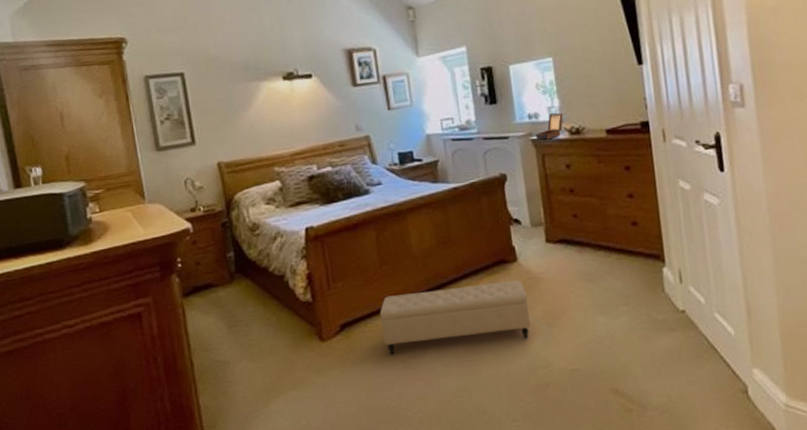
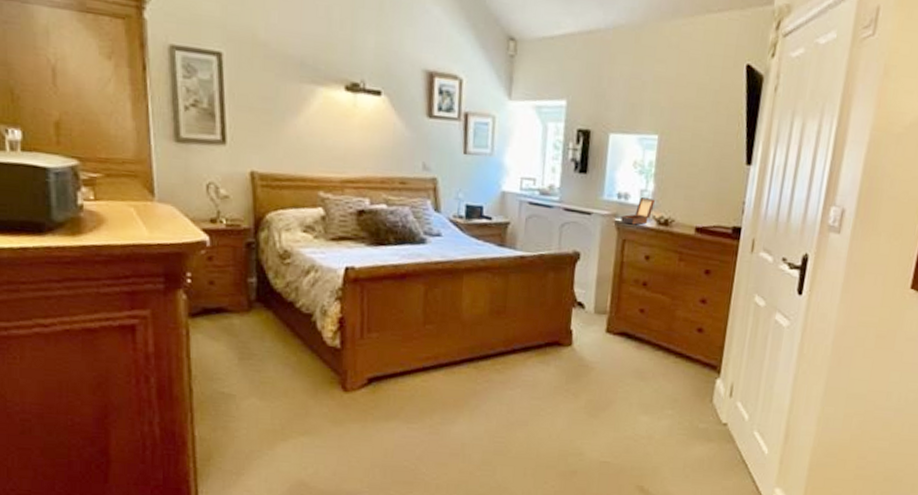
bench: present [379,280,531,356] -> none [413,357,575,425]

